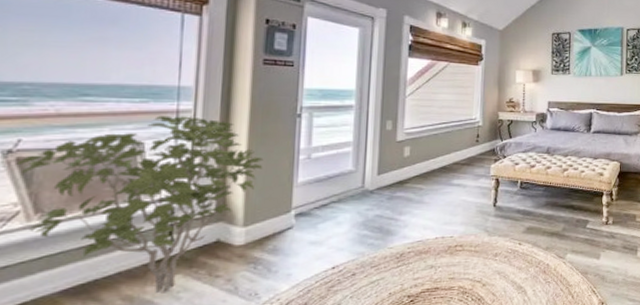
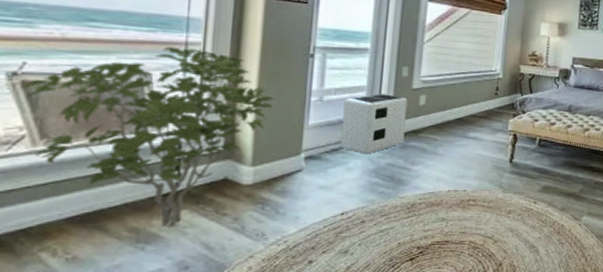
air purifier: none [329,148,393,208] -> present [340,94,408,154]

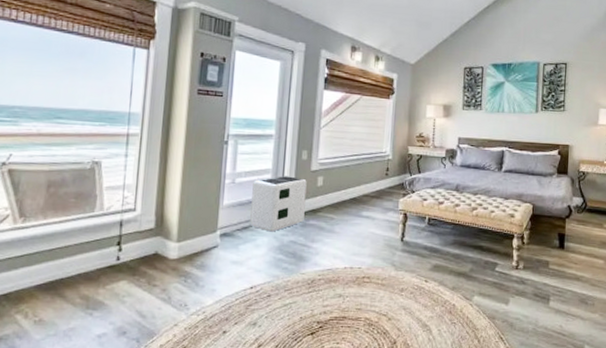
shrub: present [21,46,274,228] -> none [8,138,195,296]

